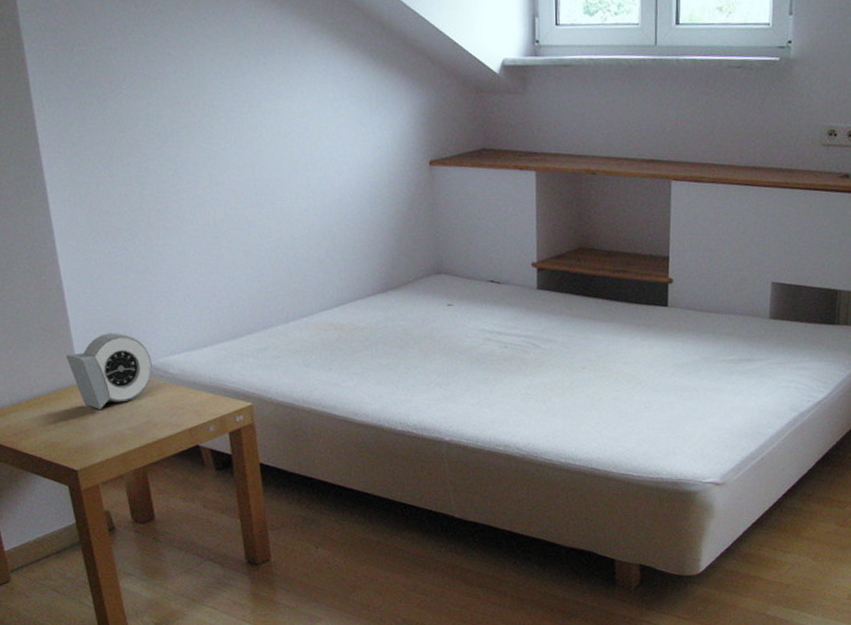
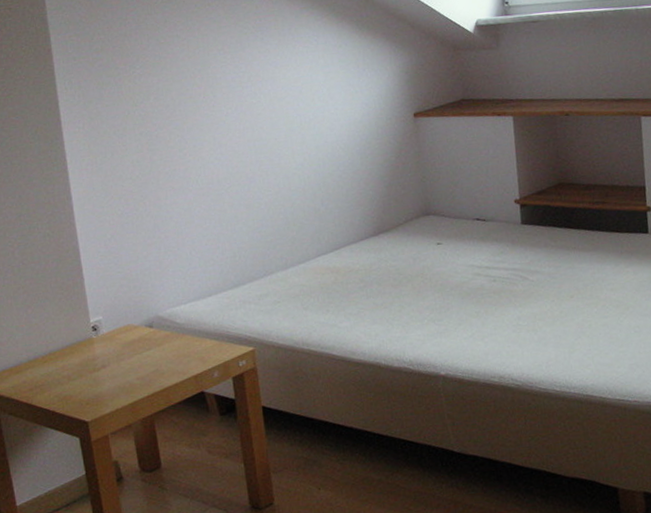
alarm clock: present [65,333,153,409] -> none [80,287,160,361]

